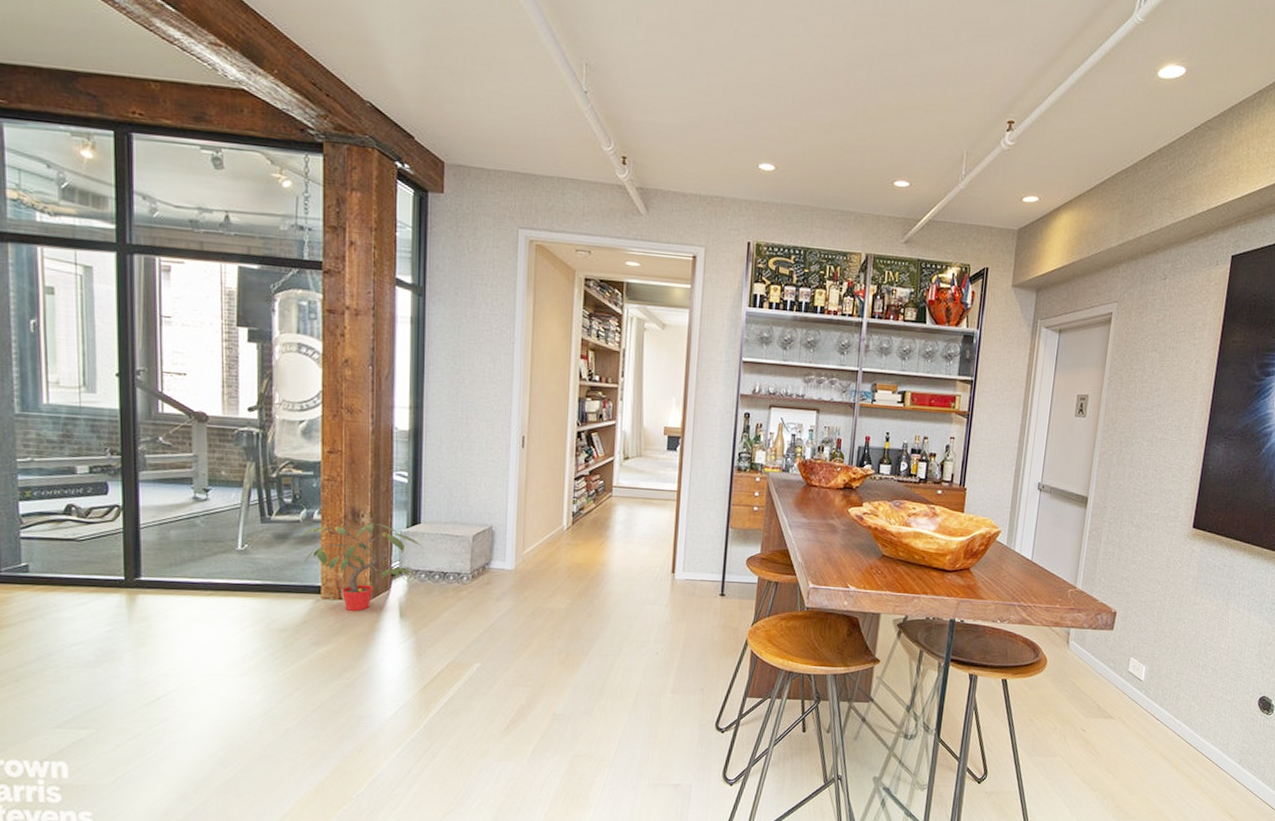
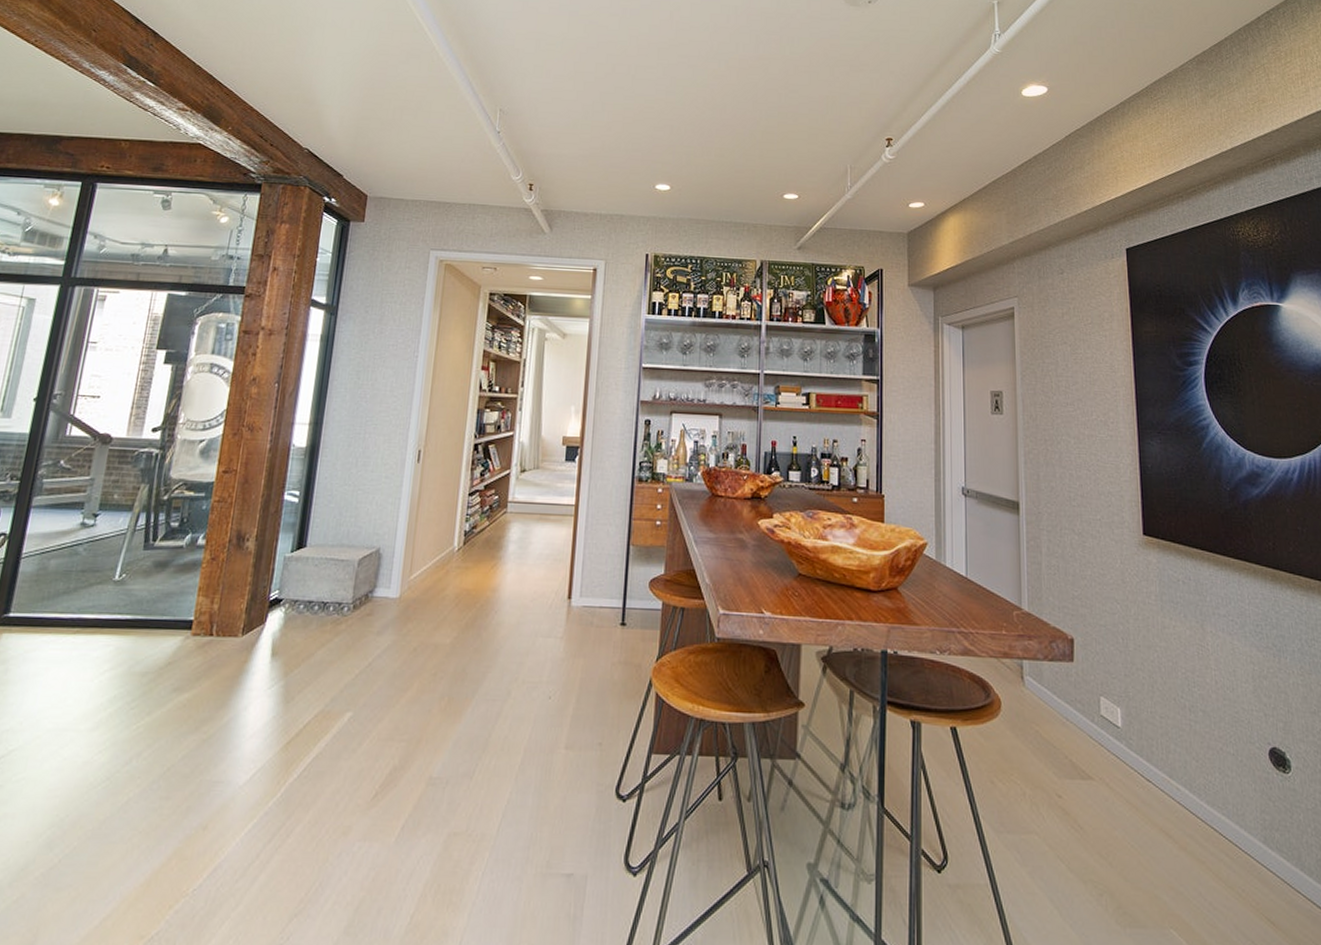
potted plant: present [300,522,423,611] -> none [181,546,306,649]

